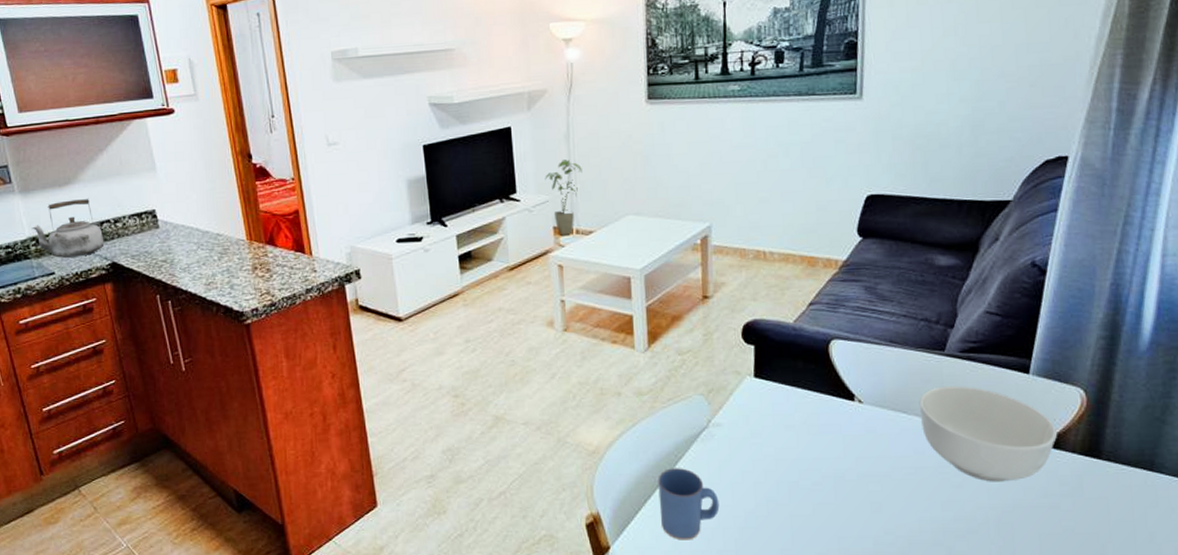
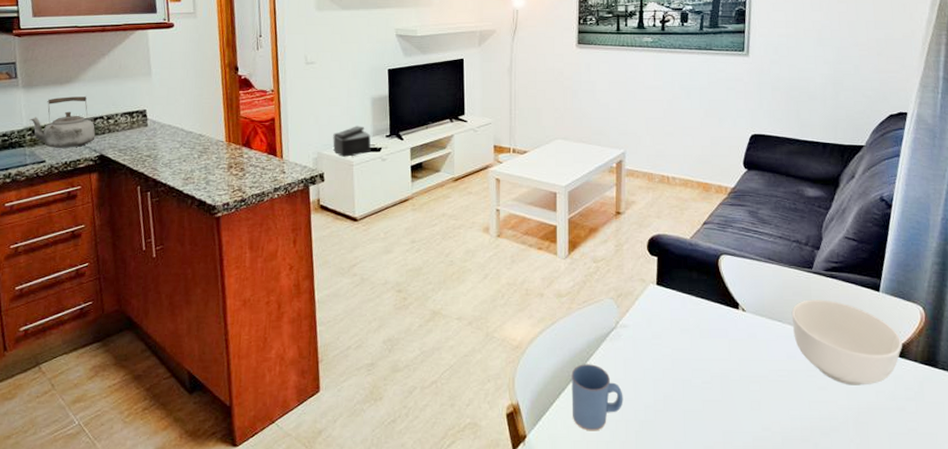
speaker: none [366,213,411,250] -> present [333,126,371,157]
house plant: present [545,159,582,235] -> none [489,89,521,153]

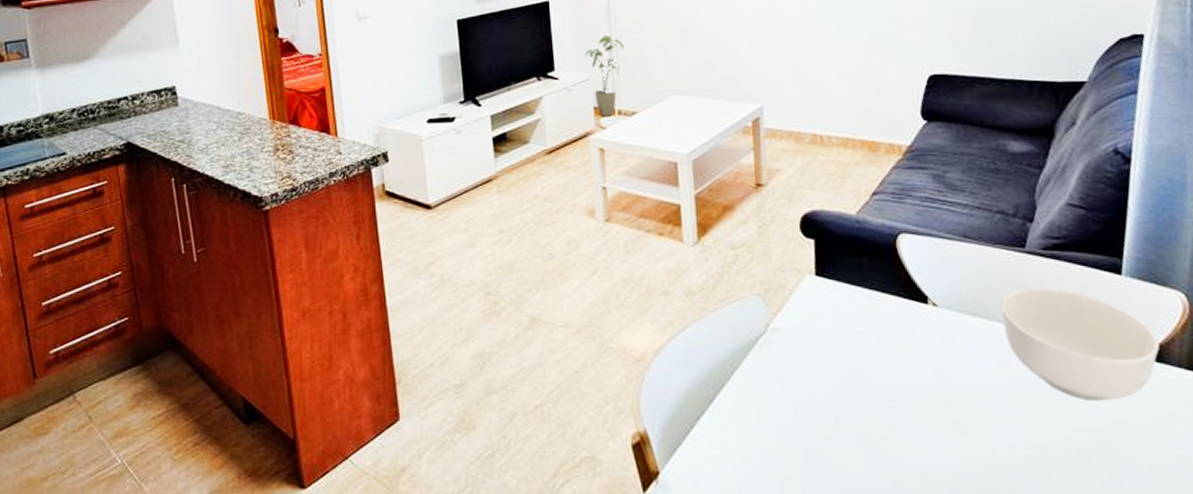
kettle: present [29,96,96,149] -> none [45,73,120,138]
speaker: present [333,126,371,157] -> none [396,91,443,131]
house plant: none [489,89,521,153] -> present [584,35,624,116]
mug: present [571,364,623,431] -> none [711,379,782,465]

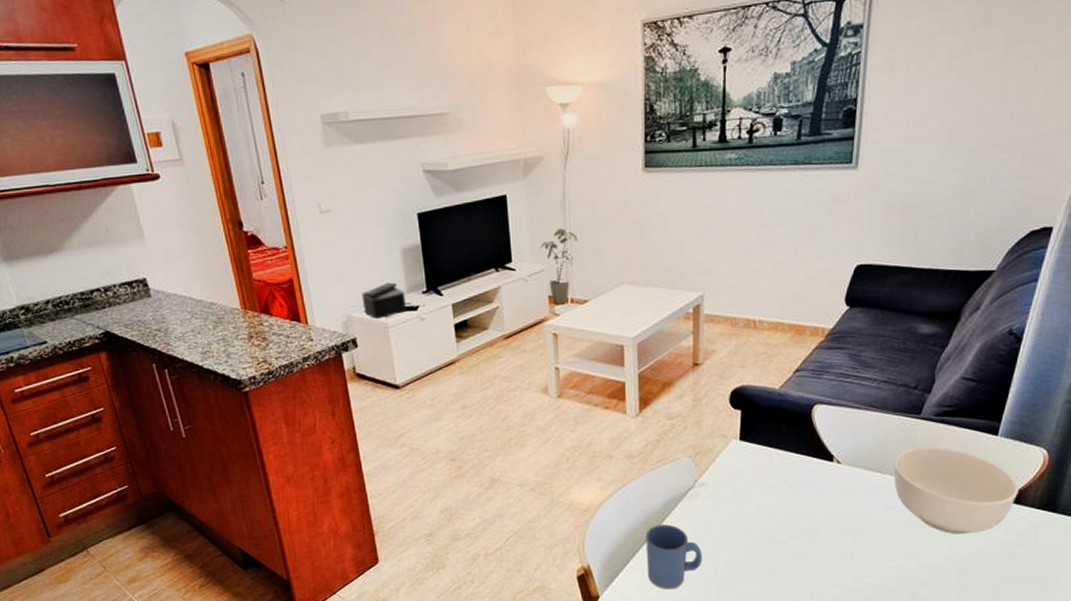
speaker: none [396,91,443,131] -> present [362,282,407,319]
mug: none [711,379,782,465] -> present [645,524,703,590]

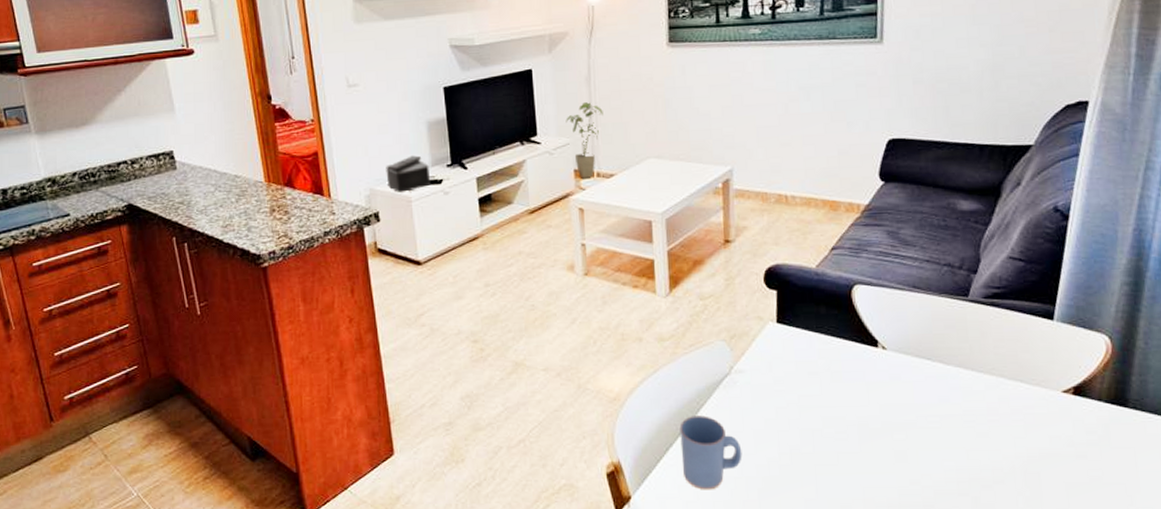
bowl: present [893,447,1018,534] -> none [943,332,1083,431]

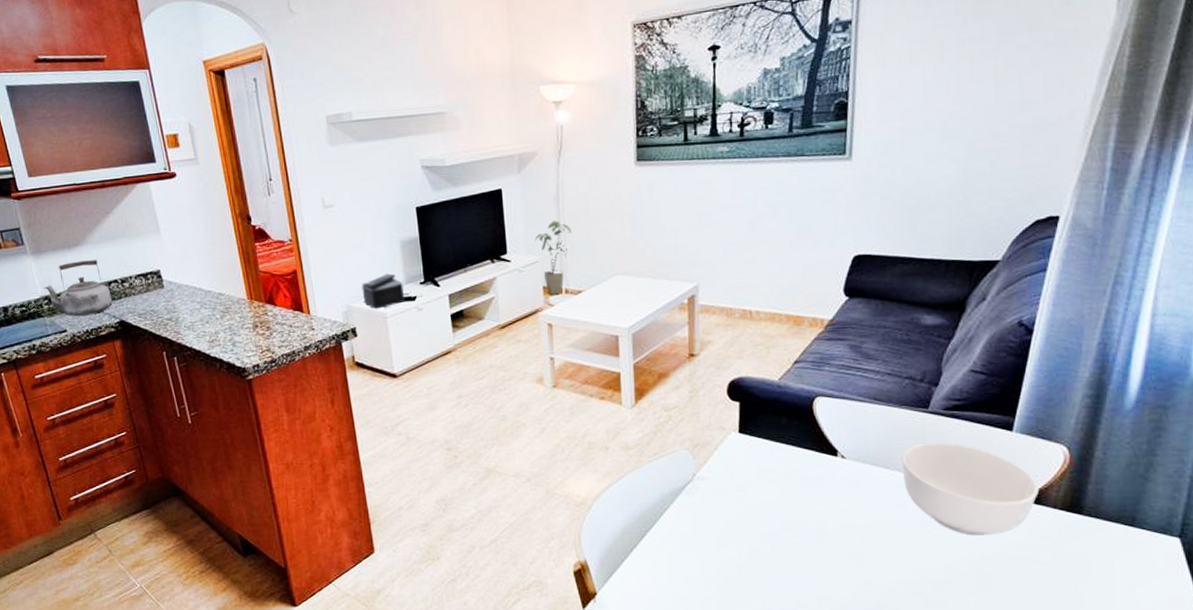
kettle: none [47,138,121,200] -> present [44,259,113,317]
mug: present [679,415,743,490] -> none [643,519,703,588]
bowl: none [943,332,1083,431] -> present [901,442,1038,536]

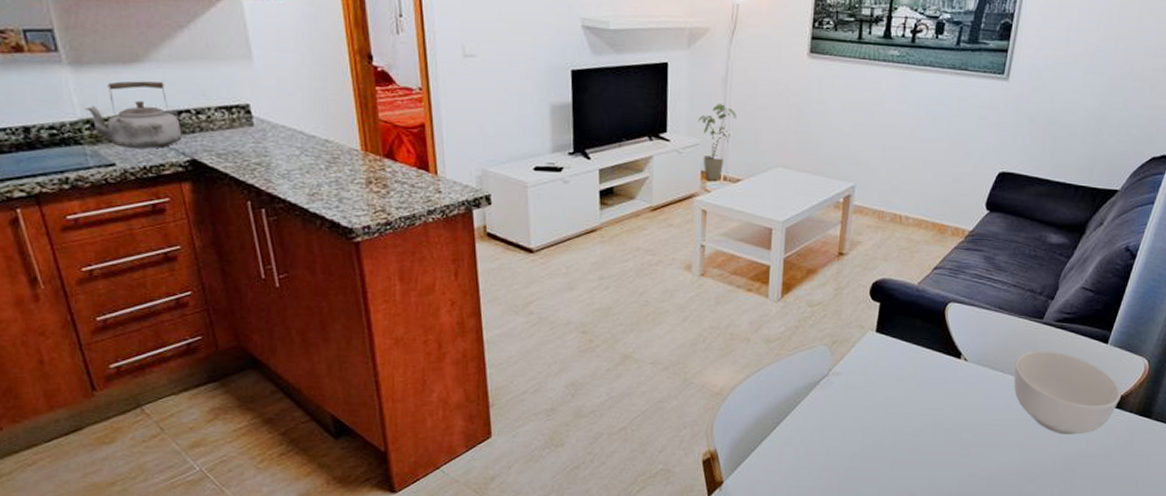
speaker: present [362,273,405,309] -> none [501,139,550,177]

